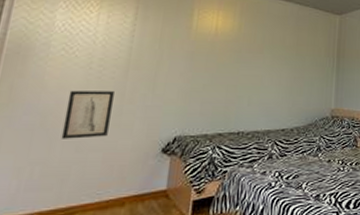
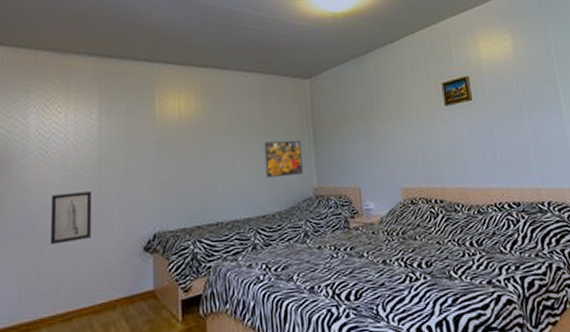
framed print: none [290,65,326,97] -> present [264,140,304,178]

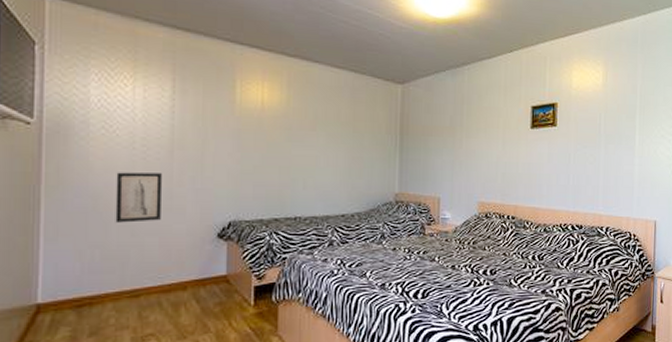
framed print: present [264,140,304,178] -> none [348,143,387,180]

